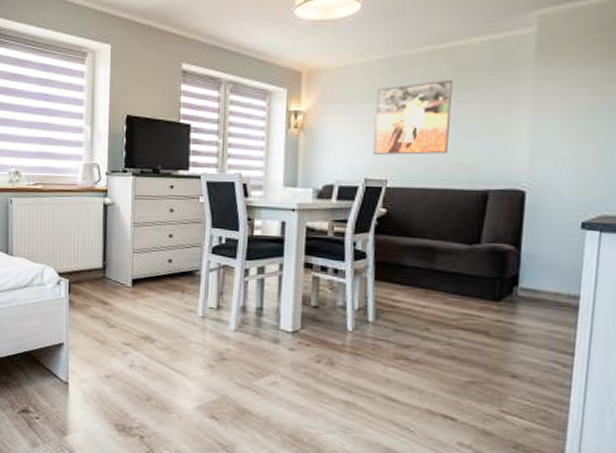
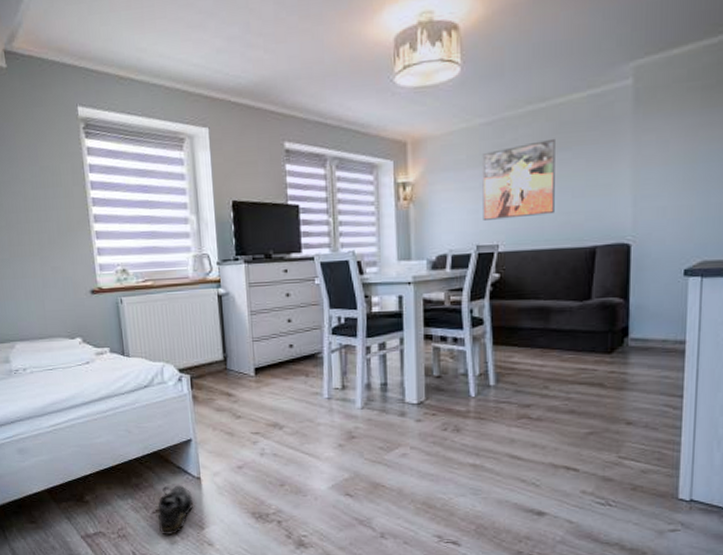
shoe: none [22,386,58,438] -> present [157,484,193,536]

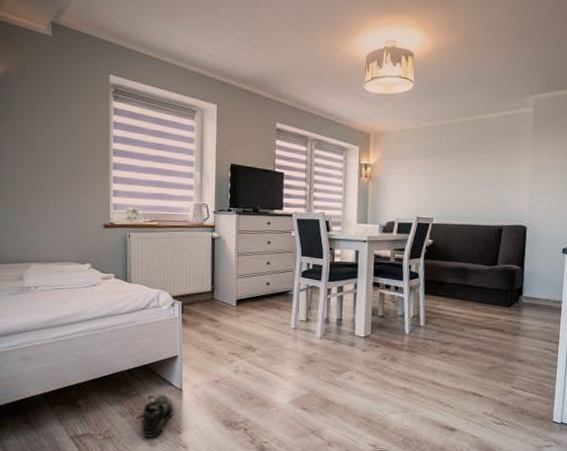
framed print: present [482,138,555,220] -> none [422,143,478,199]

